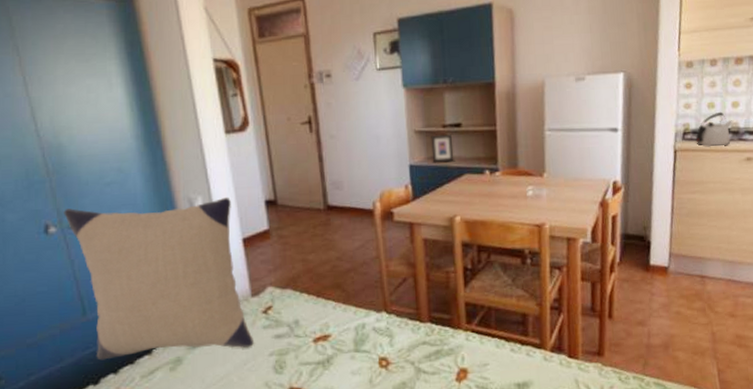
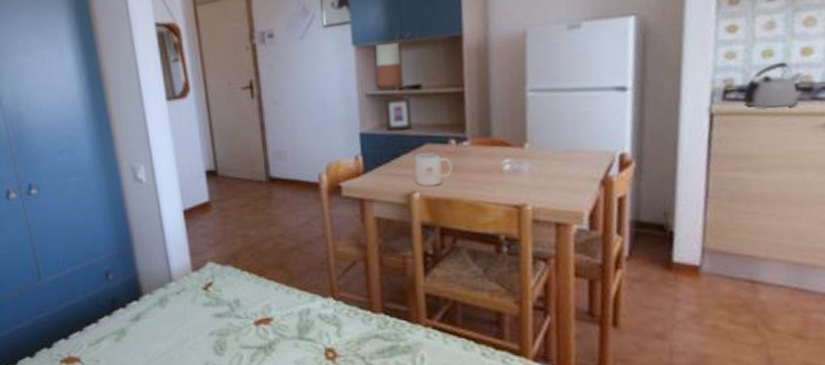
pillow: present [64,196,254,361] -> none [22,166,194,325]
vase: none [423,86,446,126] -> present [375,42,402,88]
mug: none [456,182,487,211] -> present [414,153,452,186]

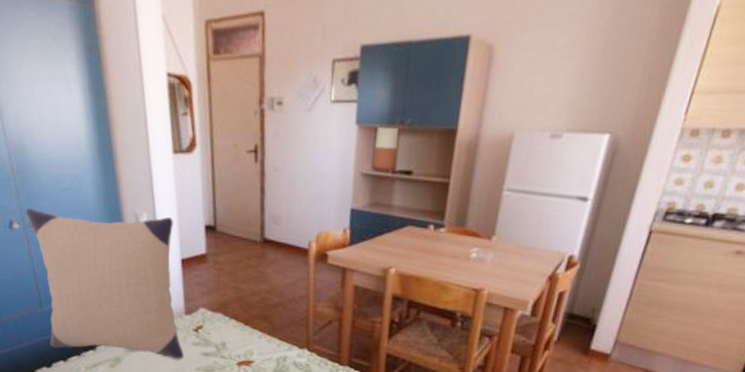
pillow: none [22,166,194,325] -> present [26,208,184,359]
picture frame: present [385,97,412,130] -> none [375,180,400,210]
mug: present [414,153,452,186] -> none [393,234,428,264]
kettle: present [743,61,803,110] -> none [678,193,732,234]

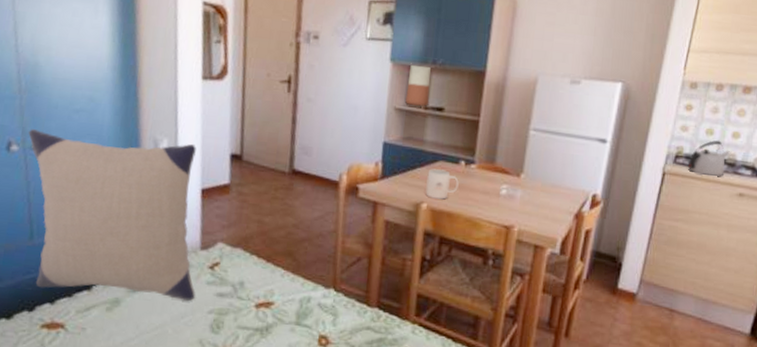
mug: none [393,234,428,264] -> present [425,168,459,200]
kettle: none [678,193,732,234] -> present [687,140,731,177]

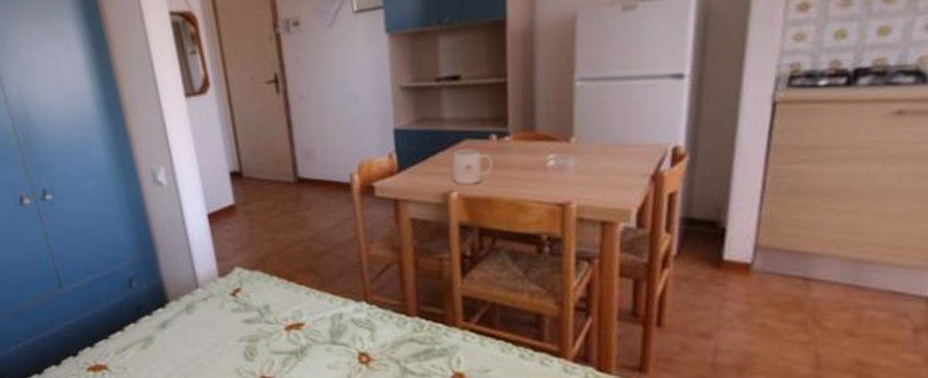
pillow: present [28,129,196,301] -> none [35,168,223,333]
vase: present [405,63,431,106] -> none [411,28,440,80]
kettle: present [687,140,731,177] -> none [809,43,878,97]

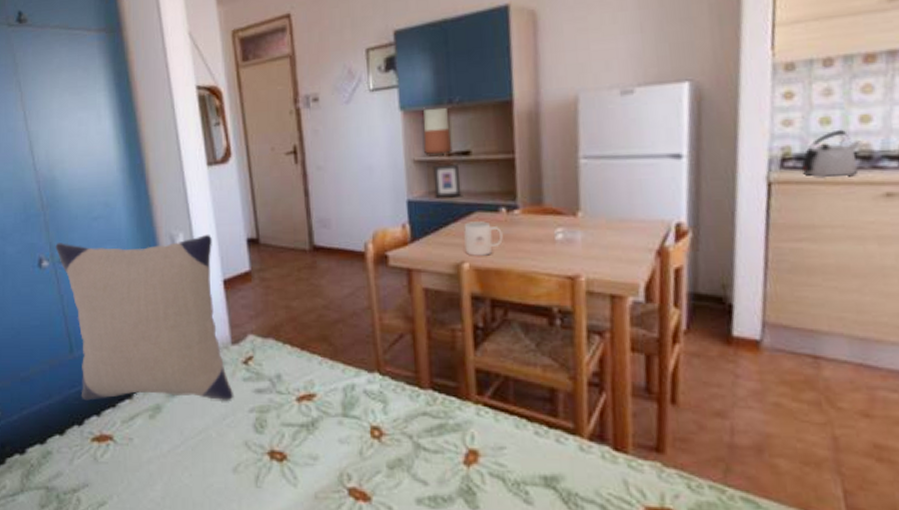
pillow: none [35,168,223,333] -> present [55,234,233,401]
vase: none [411,28,440,80] -> present [423,107,451,154]
picture frame: none [421,89,450,125] -> present [433,164,462,197]
kettle: none [809,43,878,97] -> present [801,129,863,179]

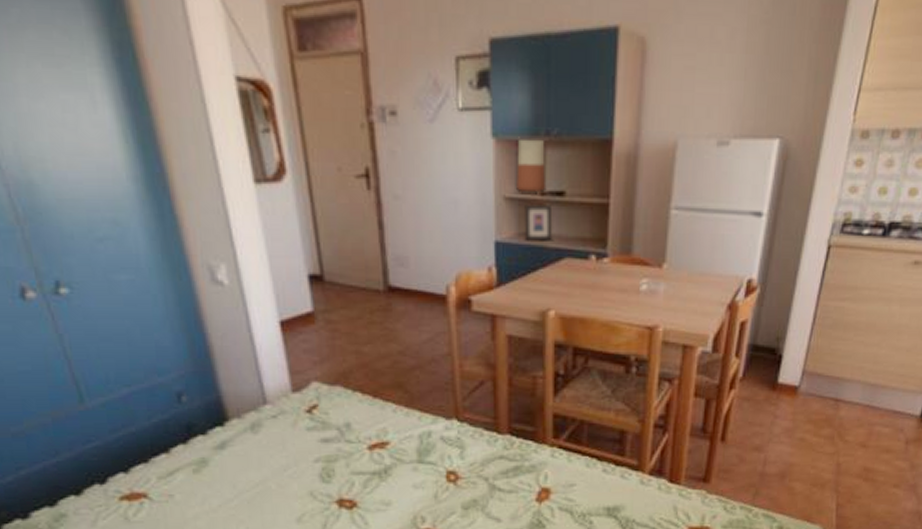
pillow: present [55,234,233,401] -> none [43,266,295,457]
mug: present [463,221,503,256] -> none [550,268,590,304]
kettle: present [801,129,863,179] -> none [856,199,907,245]

